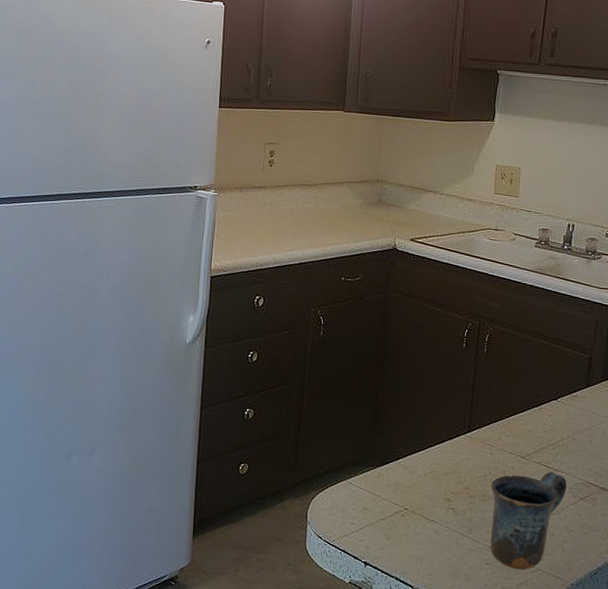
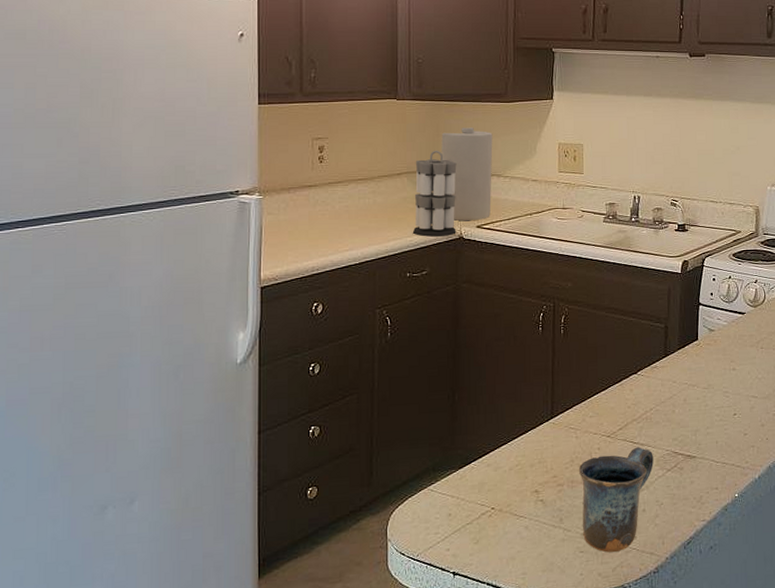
spice rack: none [349,162,396,247] -> present [412,150,457,238]
paper towel holder: none [381,142,432,234] -> present [441,127,493,221]

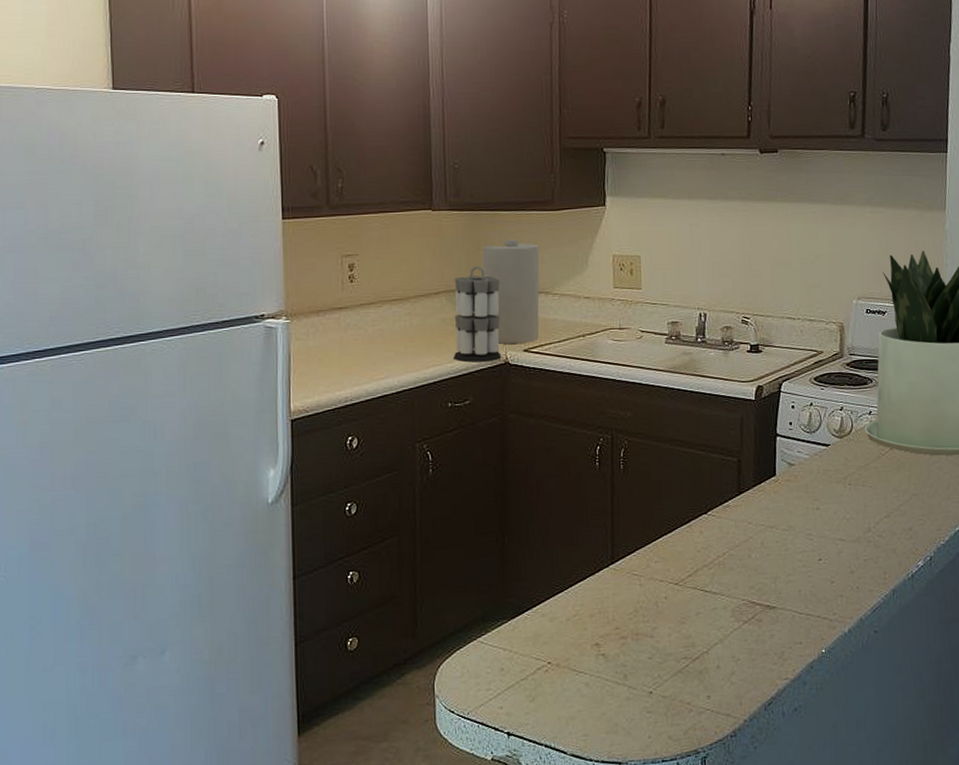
mug: present [578,447,654,553] -> none [643,595,728,713]

